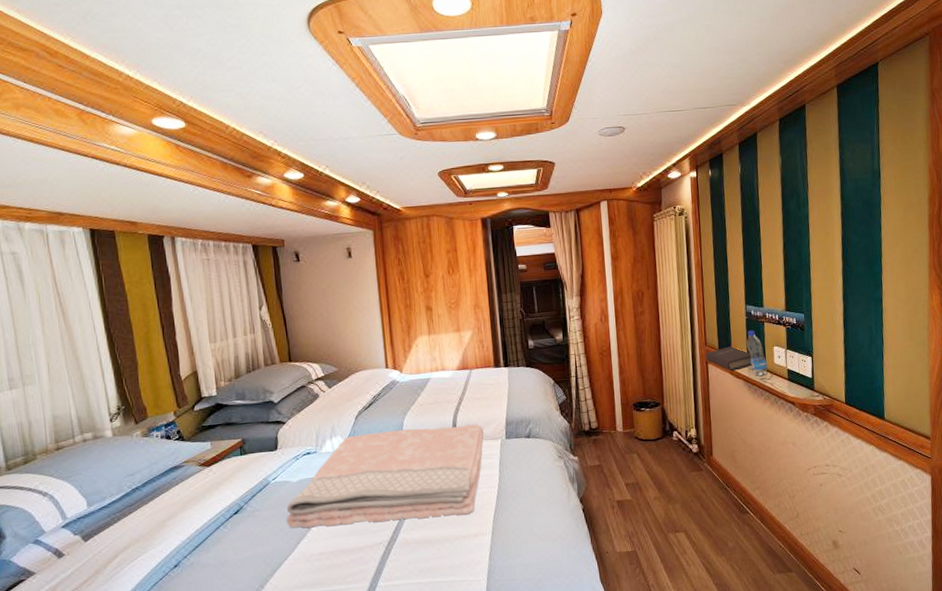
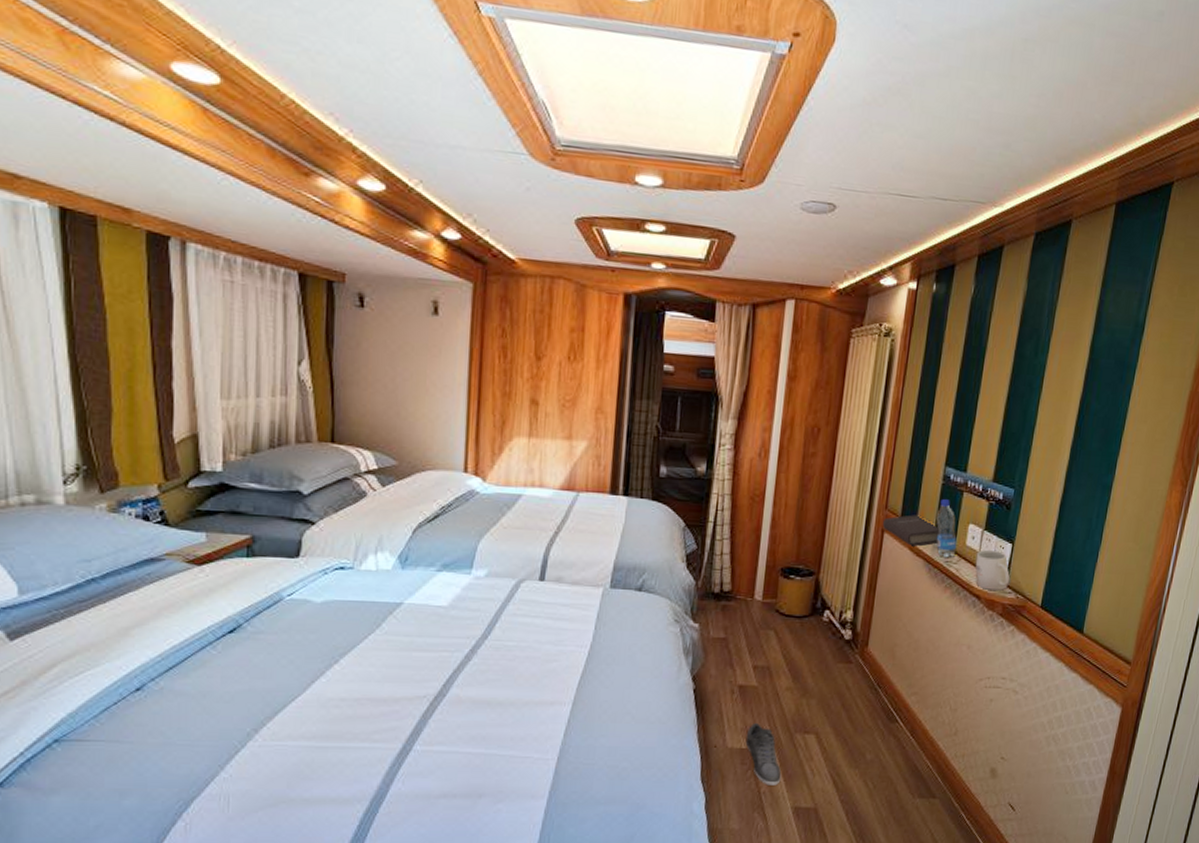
towel: present [286,424,484,529] -> none [300,553,583,675]
shoe: none [629,528,664,579] -> present [745,722,782,786]
mug: none [784,364,816,396] -> present [975,549,1010,590]

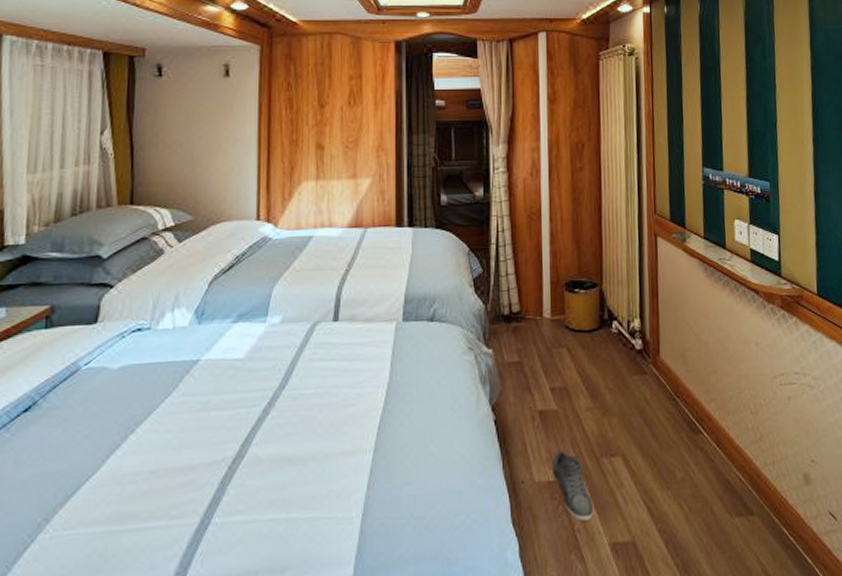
book: present [882,515,939,547] -> none [654,216,709,248]
bottle: present [935,499,957,558] -> none [702,199,728,256]
mug: present [975,549,1010,590] -> none [746,242,783,283]

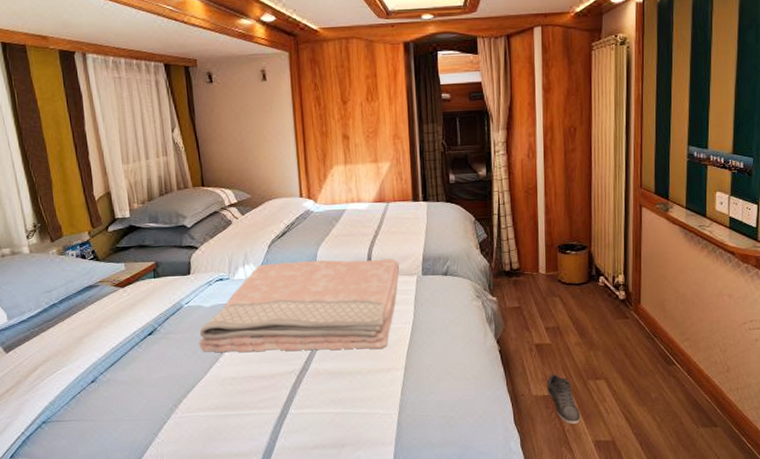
towel: none [95,299,376,436] -> present [199,258,400,353]

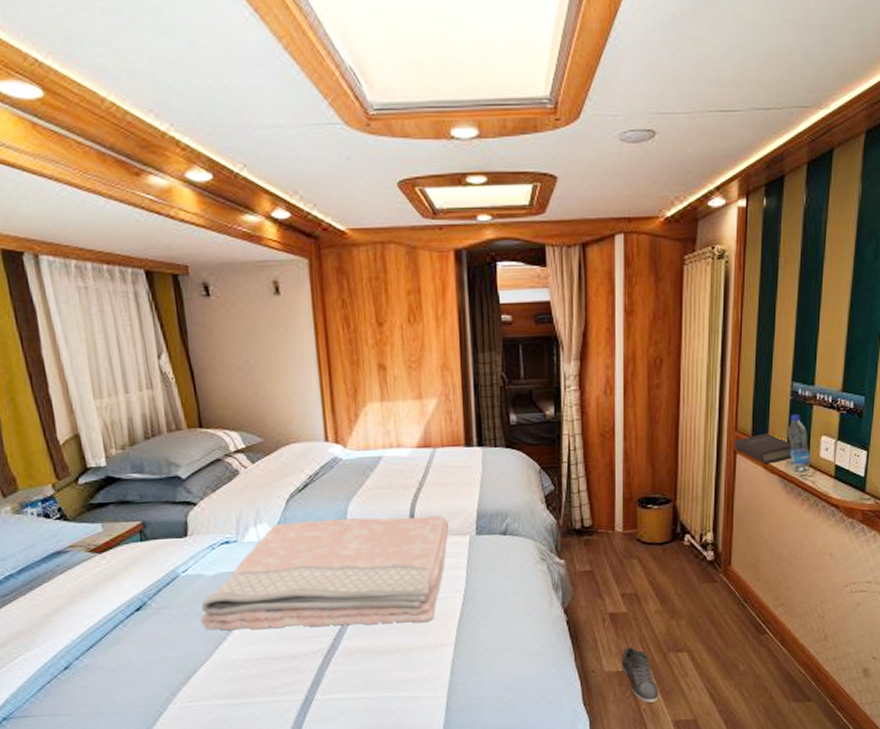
book: none [639,189,691,216] -> present [733,433,792,464]
bottle: none [686,174,708,223] -> present [787,415,811,472]

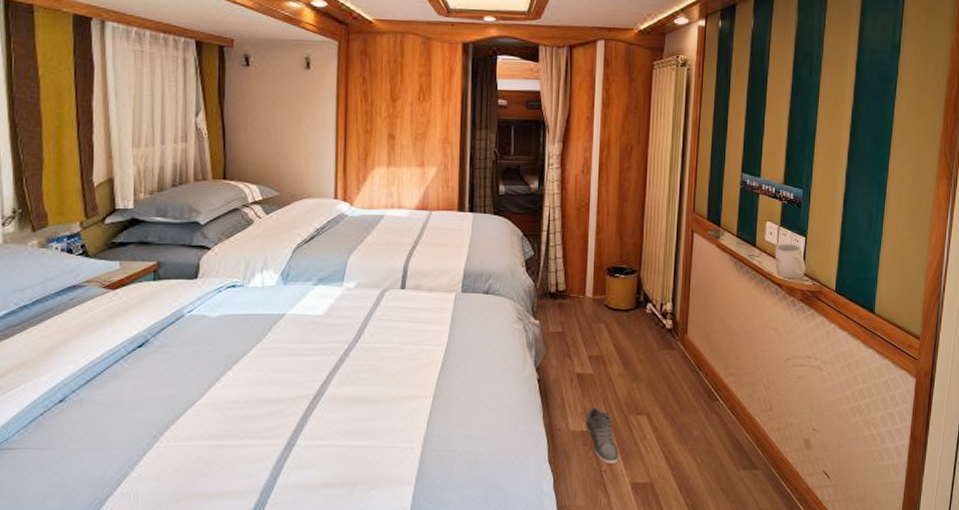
towel: present [201,515,449,631] -> none [198,269,438,373]
book: present [733,433,792,464] -> none [691,216,741,244]
bottle: present [787,415,811,472] -> none [737,201,758,252]
mug: none [831,459,868,499] -> present [774,243,806,278]

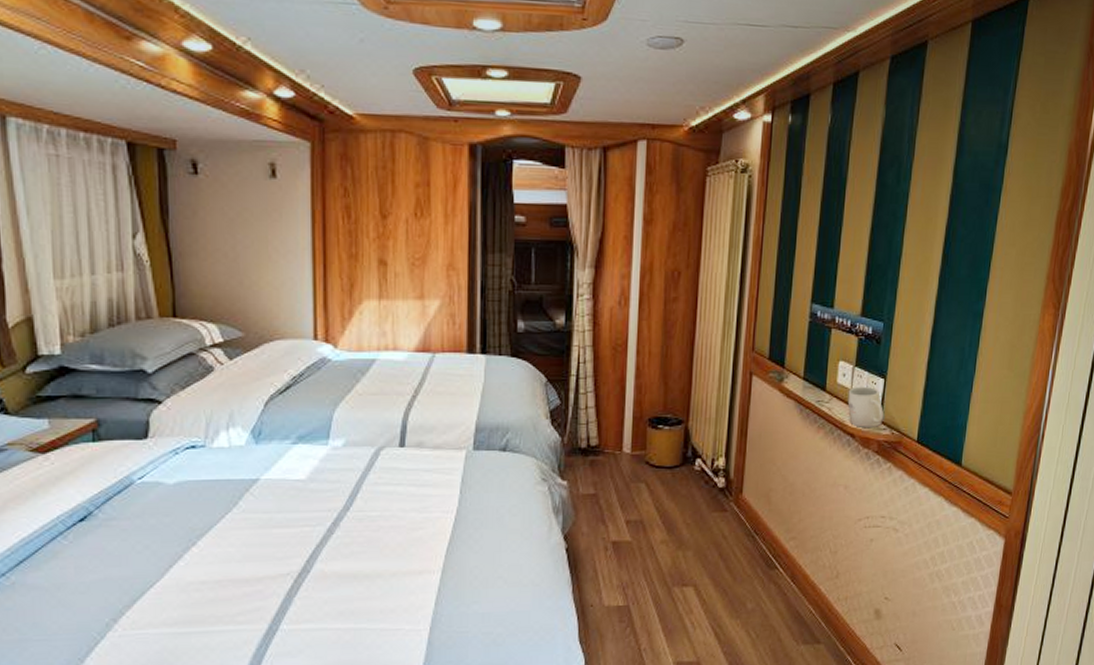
shoe: present [585,406,619,464] -> none [622,578,661,642]

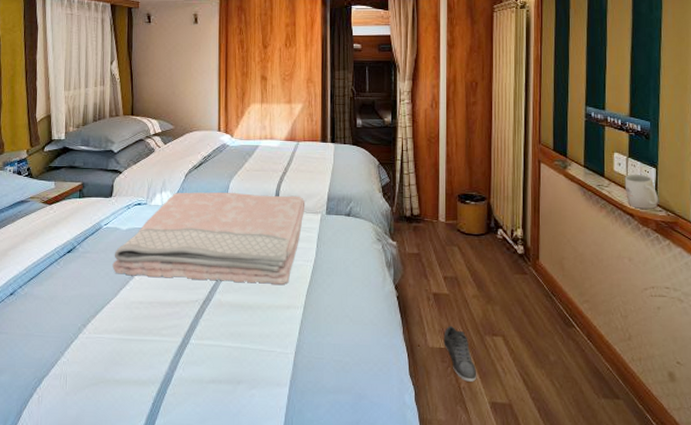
towel: none [155,425,444,548] -> present [112,192,305,284]
shoe: none [622,578,661,642] -> present [443,325,477,382]

